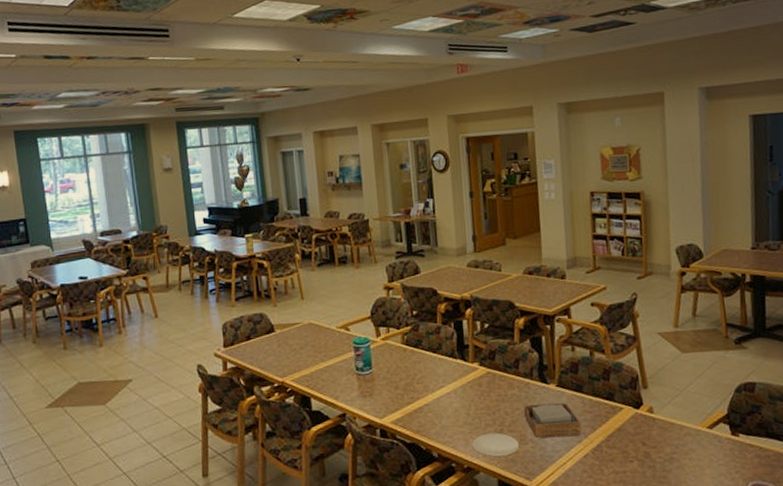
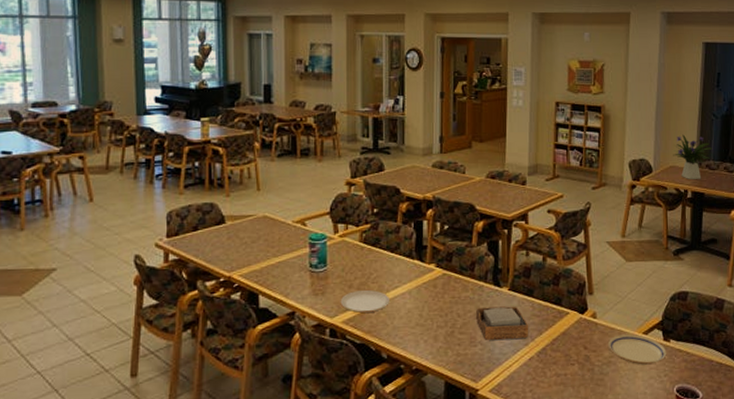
plate: none [387,390,436,414] -> present [340,289,389,314]
plate: present [472,432,520,457] -> none [422,334,469,359]
plate: none [669,429,736,461] -> present [608,334,667,365]
flower arrangement: none [725,215,770,262] -> present [673,134,712,179]

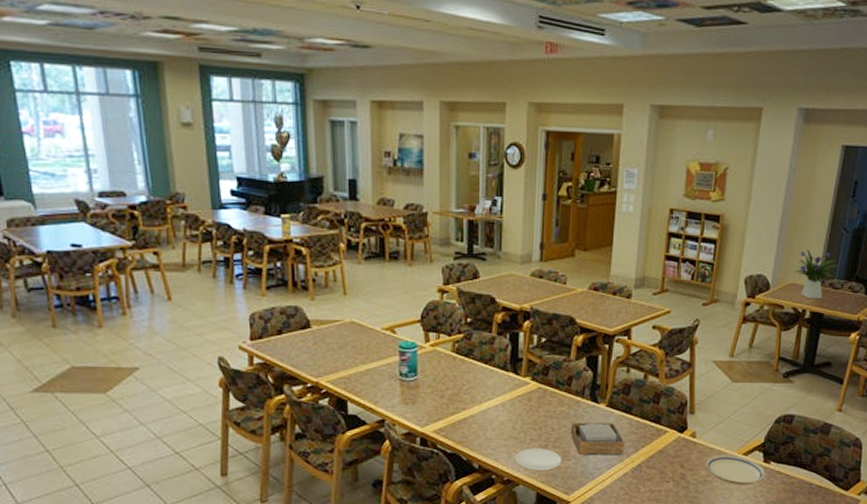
plate: present [340,289,389,314] -> none [431,400,482,424]
plate: none [422,334,469,359] -> present [515,448,562,471]

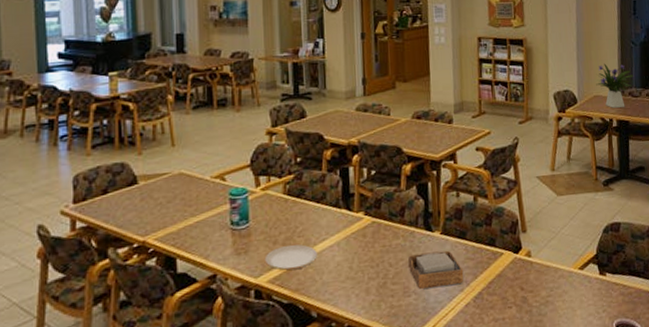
plate: none [431,400,482,424] -> present [264,244,317,271]
plate: present [515,448,562,471] -> none [354,286,403,313]
plate: present [706,455,765,485] -> none [545,270,604,302]

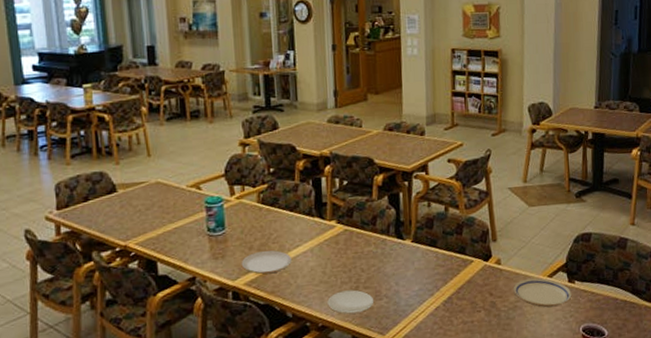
plate: none [354,286,403,313] -> present [327,290,374,314]
napkin holder: present [407,250,464,289] -> none [379,257,434,293]
plate: none [545,270,604,302] -> present [514,278,572,308]
flower arrangement: present [596,63,633,108] -> none [572,75,612,121]

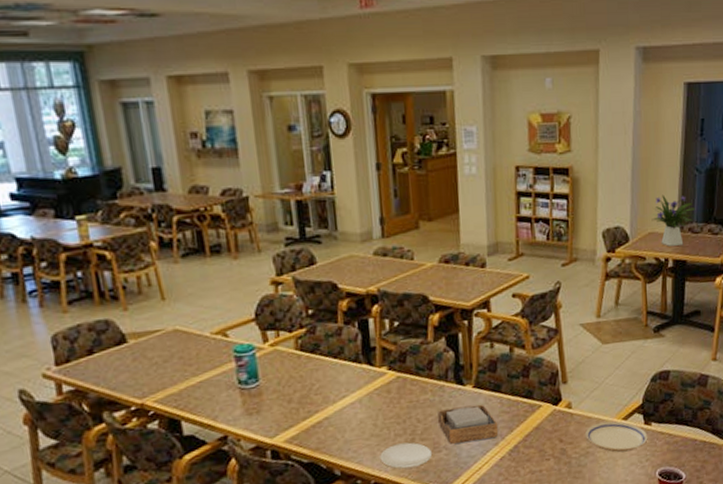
plate: present [241,250,292,274] -> none [279,402,338,430]
napkin holder: none [379,257,434,293] -> present [437,404,499,444]
flower arrangement: none [572,75,612,121] -> present [651,194,695,246]

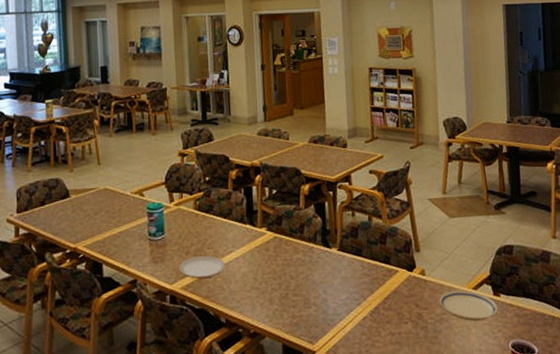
plate: none [279,402,338,430] -> present [178,255,225,279]
plate: present [380,442,433,469] -> none [259,297,304,322]
napkin holder: present [437,404,499,444] -> none [307,266,361,301]
flower arrangement: present [651,194,695,246] -> none [485,92,522,135]

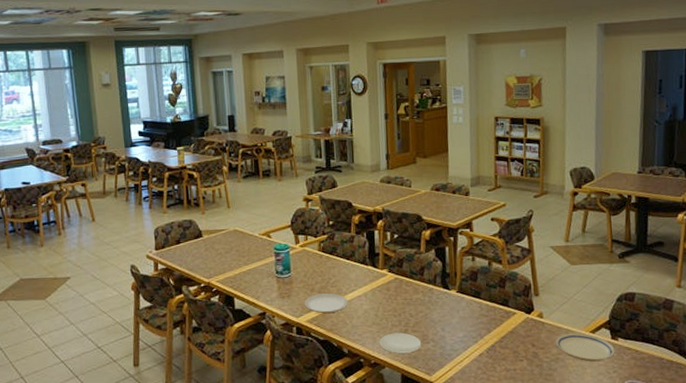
plate: none [259,297,304,322] -> present [379,332,422,354]

